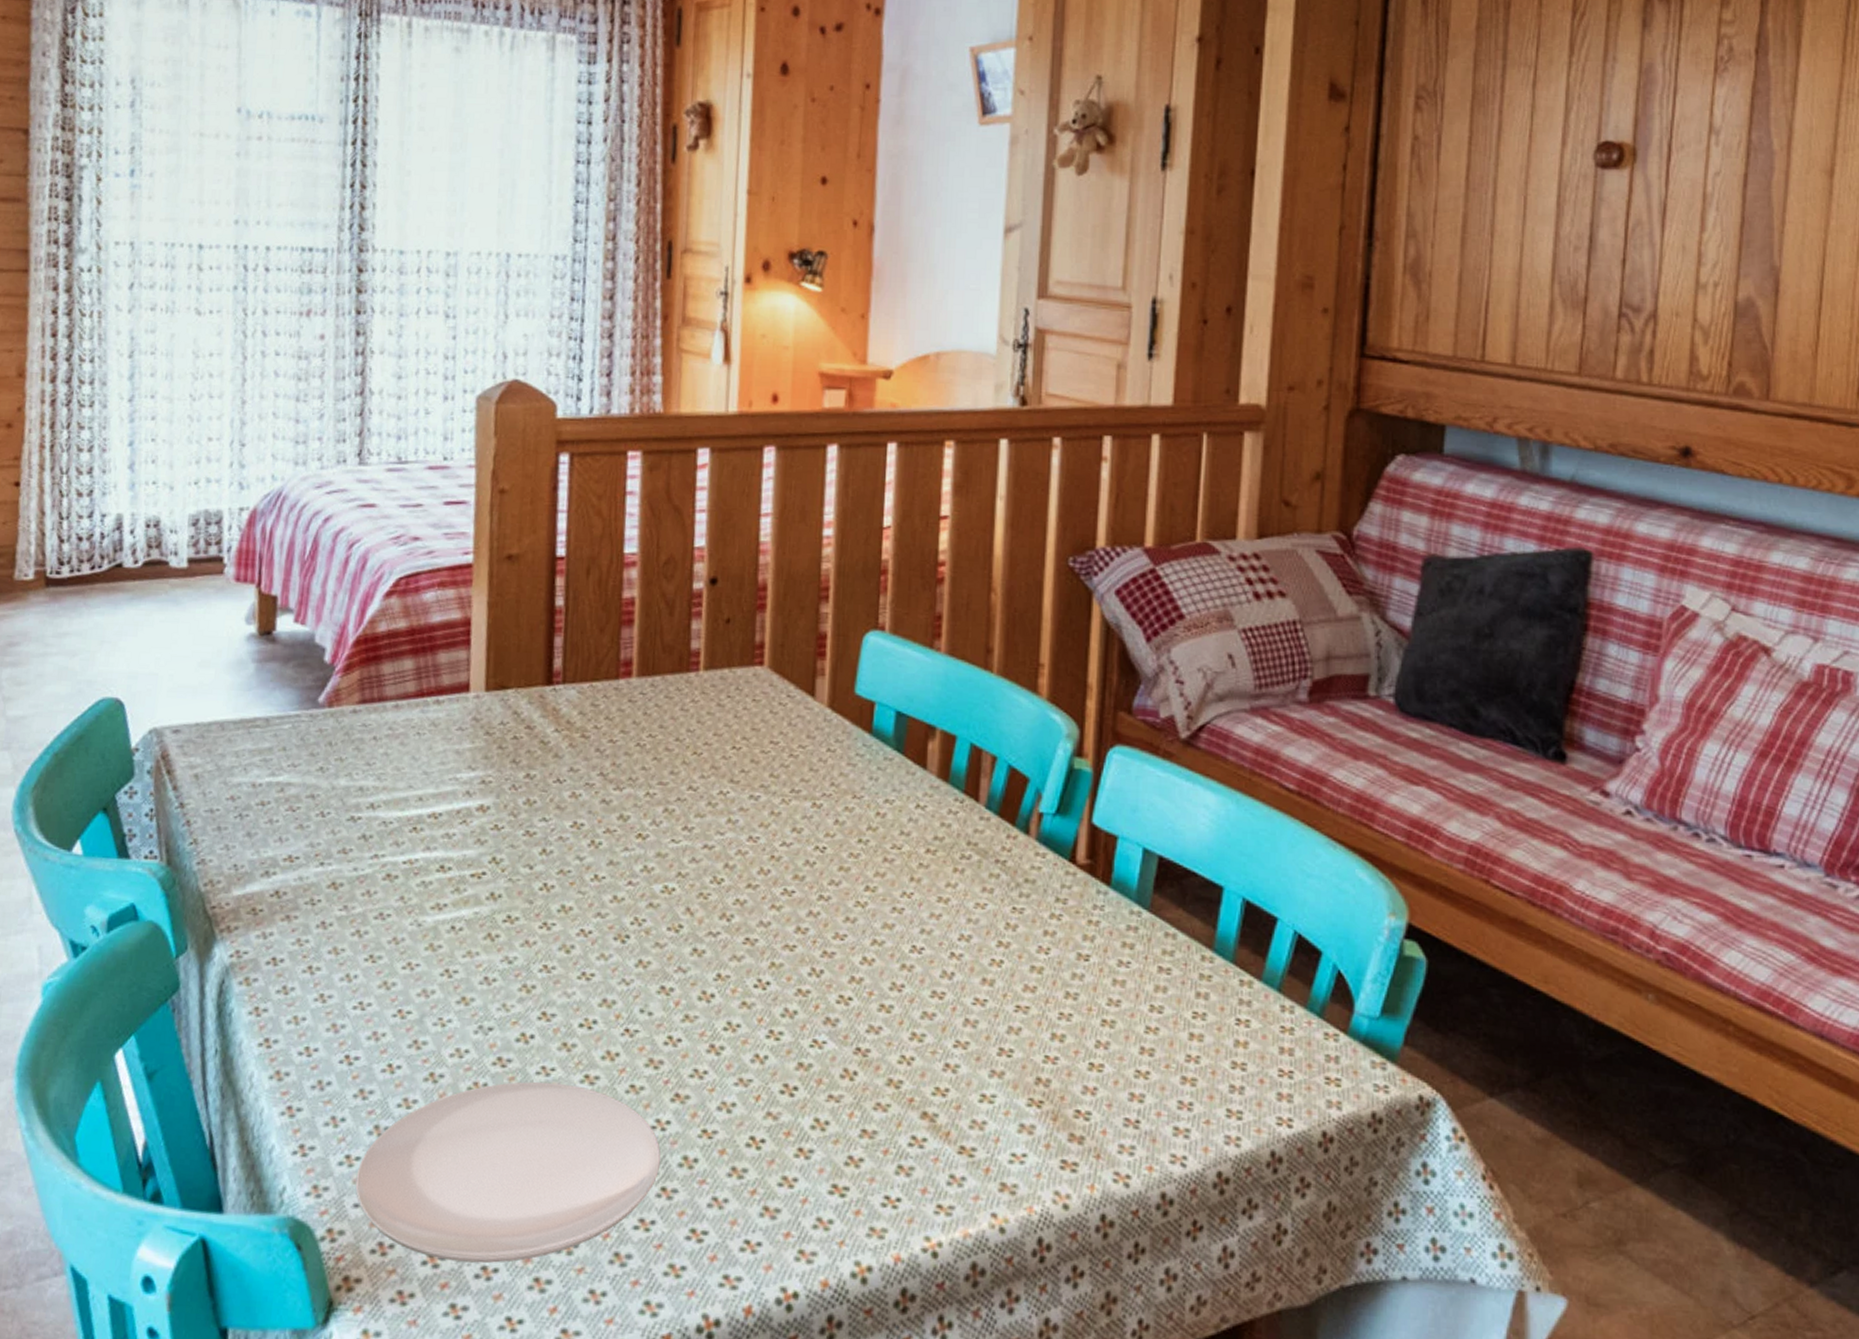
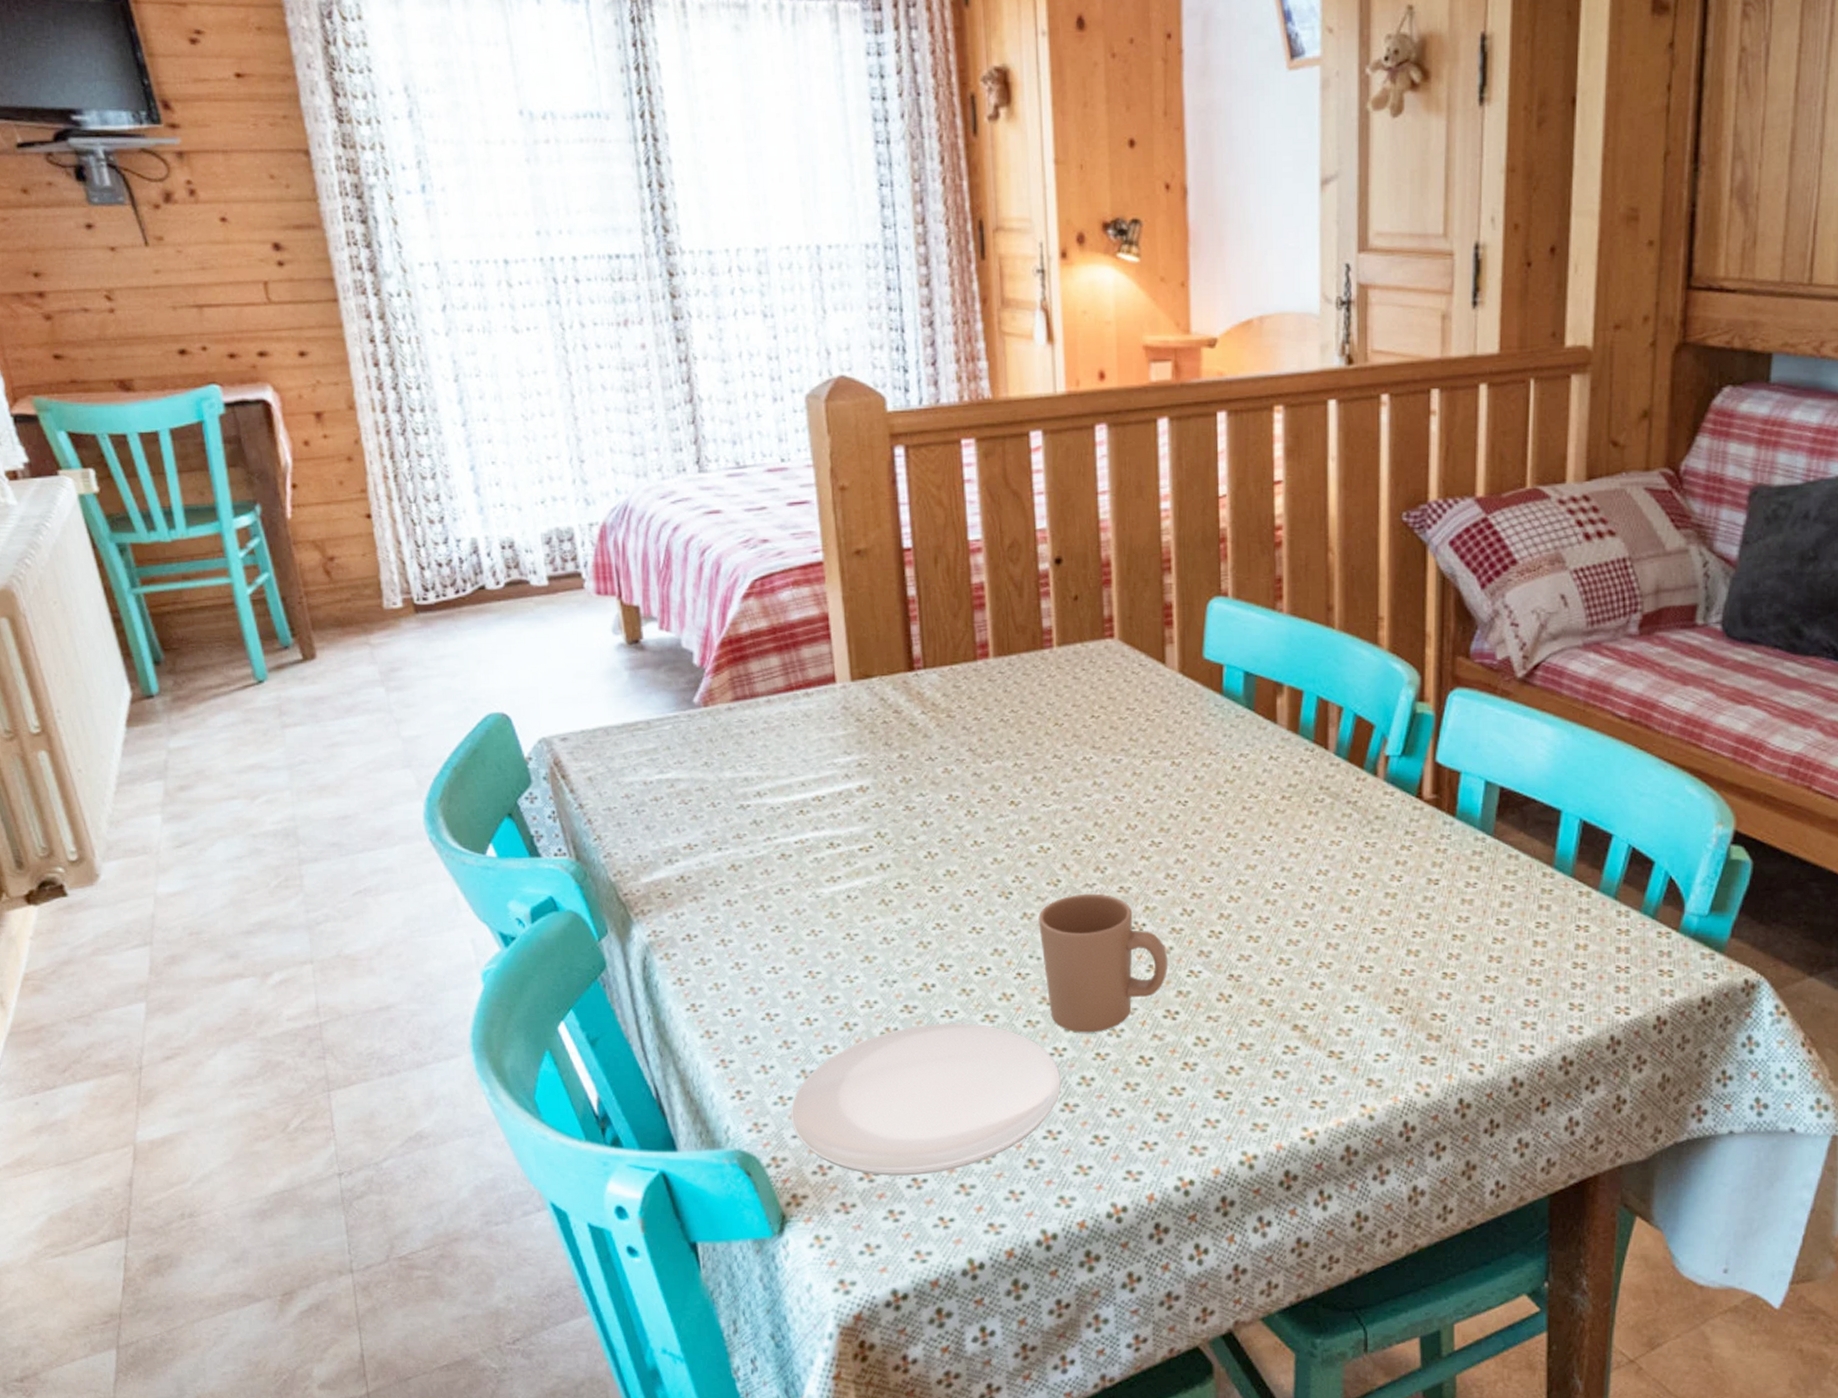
mug: none [654,943,791,1105] -> present [1038,893,1169,1033]

